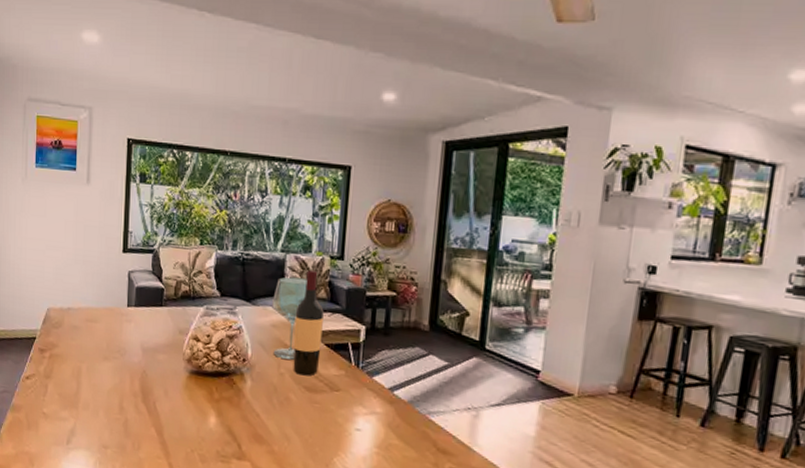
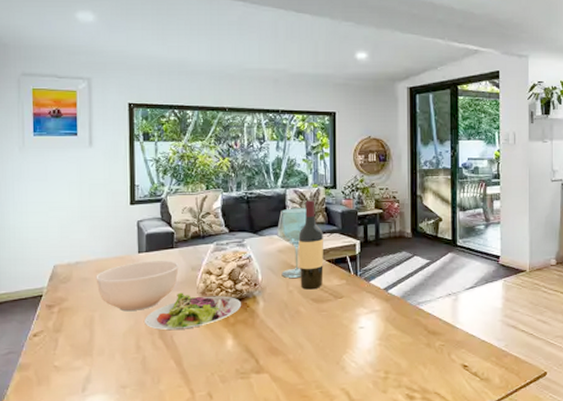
bowl: none [85,316,167,369] -> present [96,261,179,312]
salad plate: none [129,356,228,398] -> present [145,293,242,331]

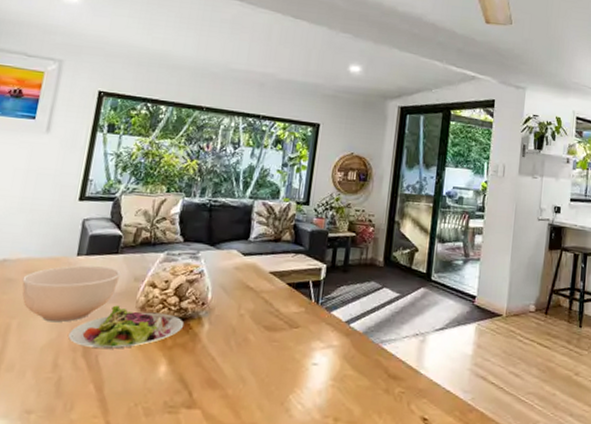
wine glass: present [277,208,307,278] -> none [234,221,274,300]
wine bottle: present [298,200,324,290] -> none [253,215,288,315]

